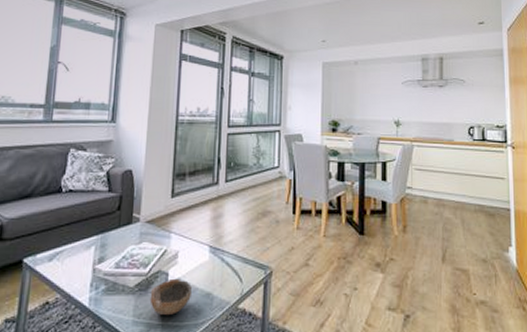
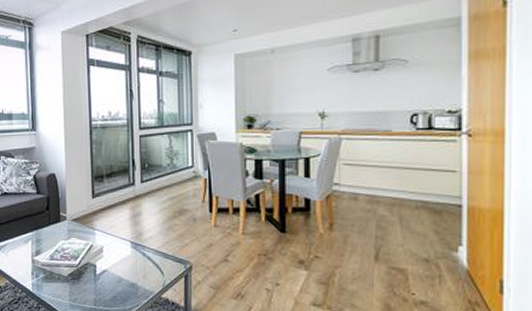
bowl: present [149,278,193,315] -> none [82,270,119,301]

